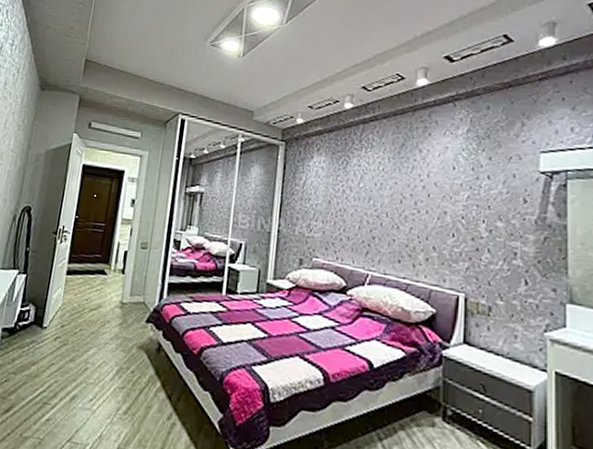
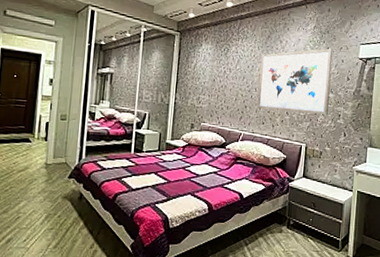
wall art: none [390,158,498,254] -> present [257,48,333,116]

